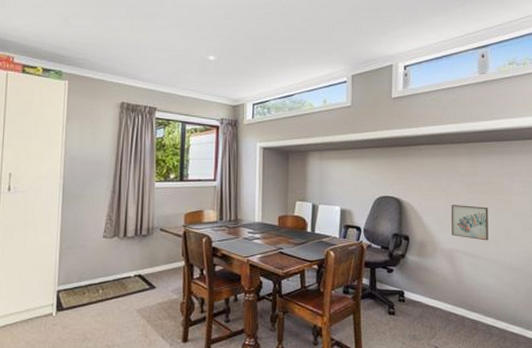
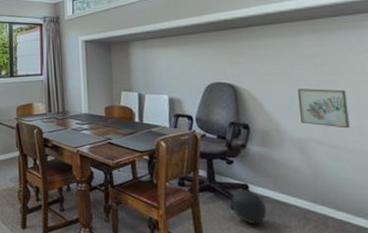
ball: none [388,296,418,328] -> present [231,189,268,225]

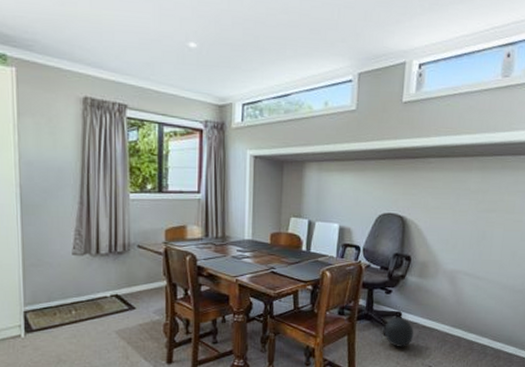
wall art: present [297,88,350,129] -> none [455,224,497,262]

